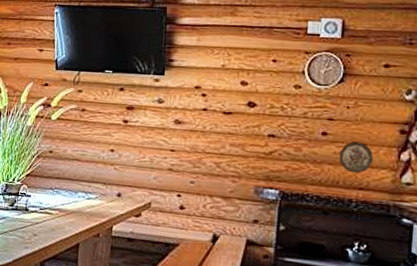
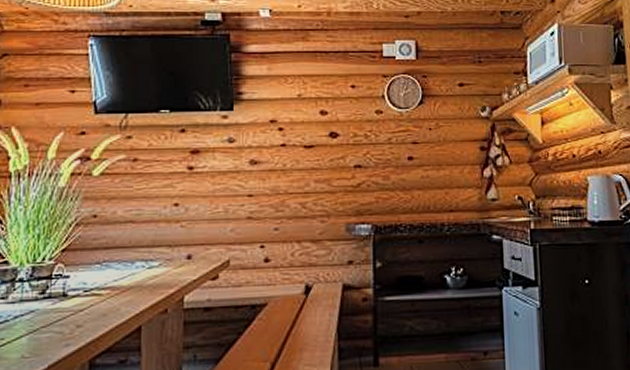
decorative plate: present [339,141,373,174] -> none [426,163,459,196]

